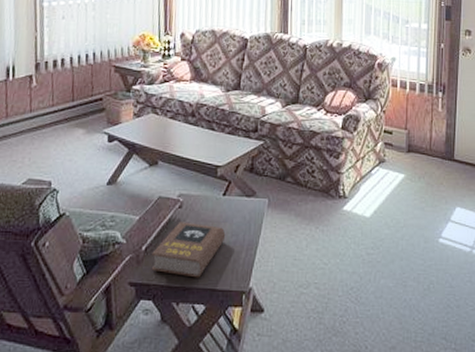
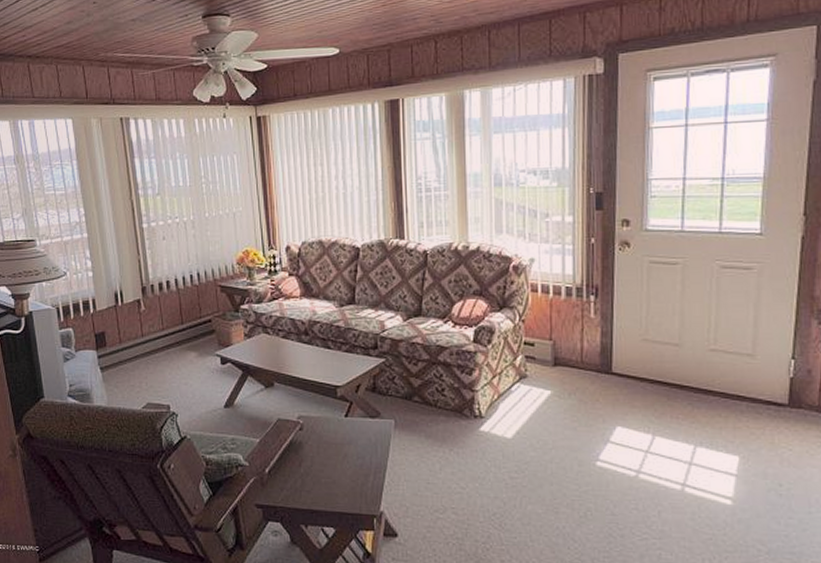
book: present [151,221,226,278] -> none [275,444,351,501]

